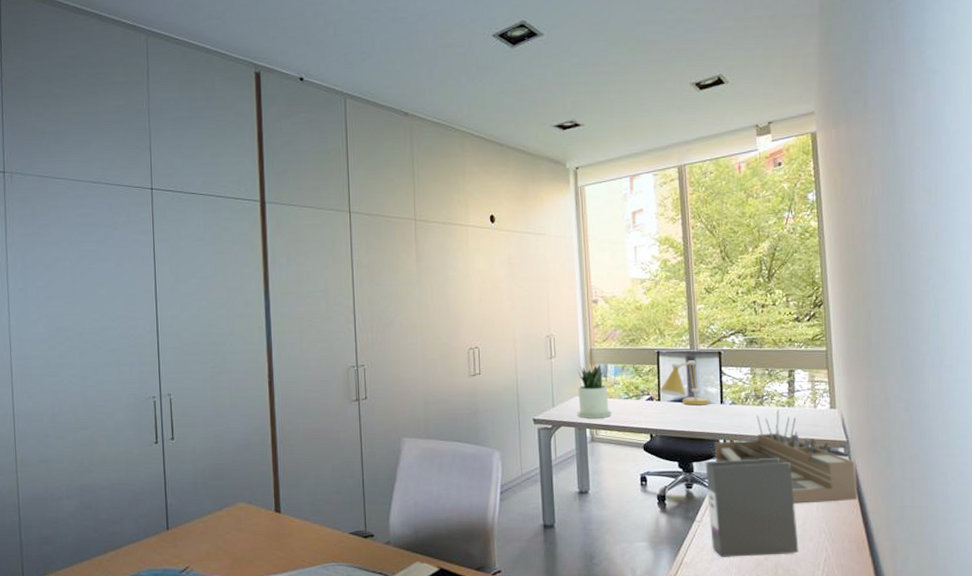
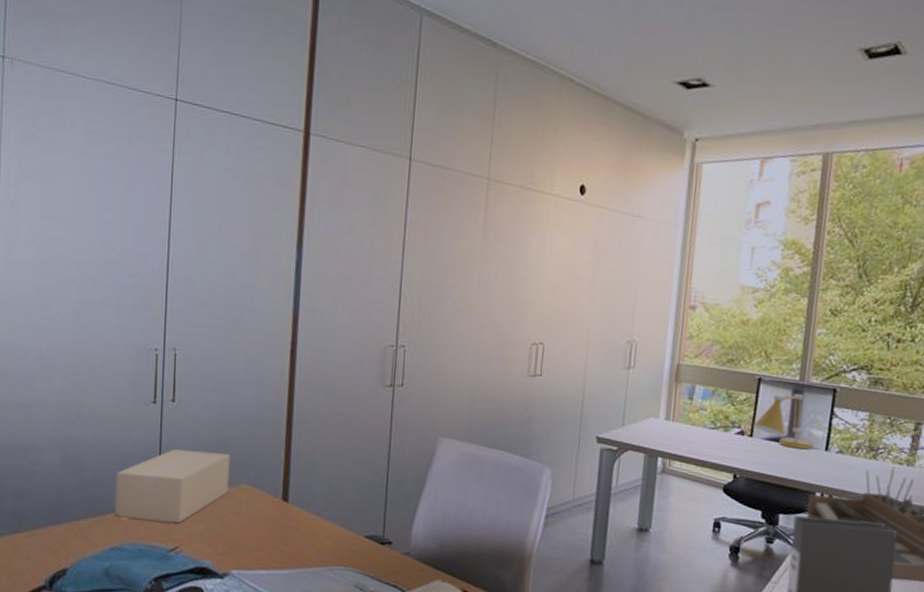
cardboard box: none [128,479,228,548] -> present [114,449,230,524]
planter: present [576,364,613,418] -> none [649,383,693,448]

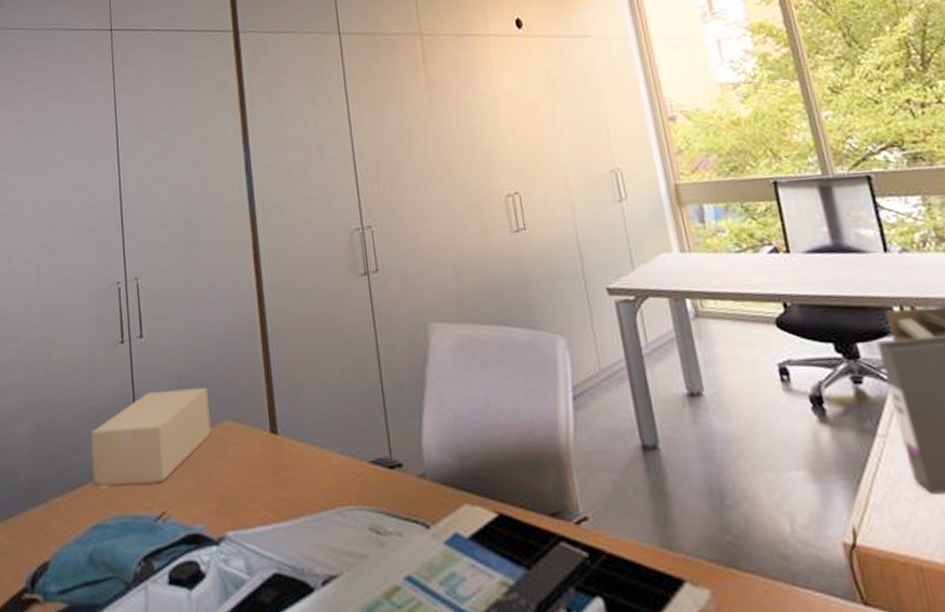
table lamp: present [753,394,813,450] -> none [786,191,868,258]

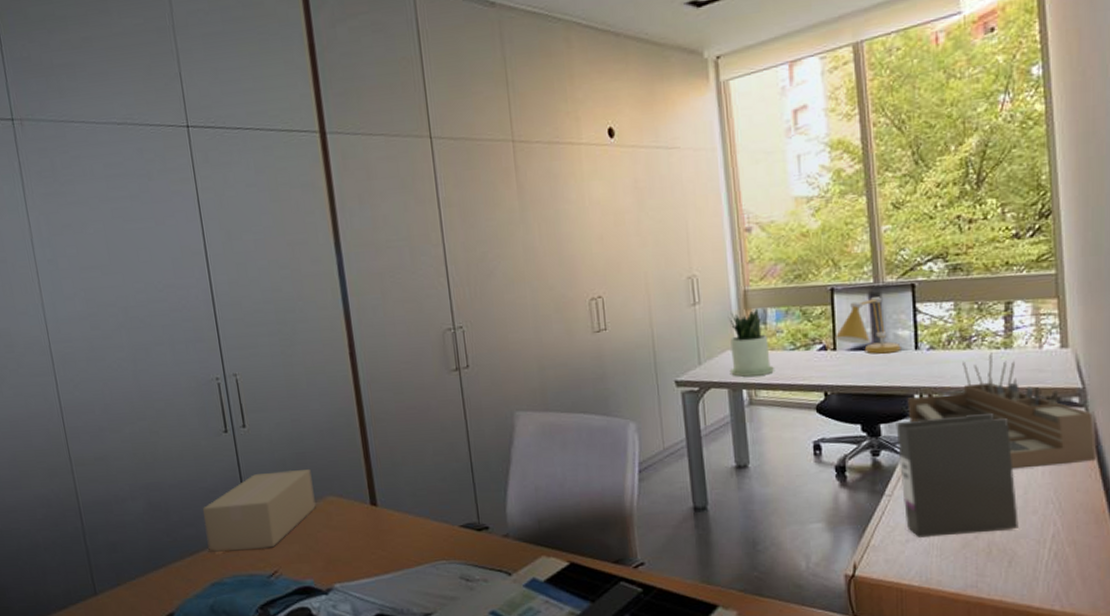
planter: none [659,205,721,284] -> present [728,308,775,377]
table lamp: none [786,191,868,258] -> present [835,297,901,354]

